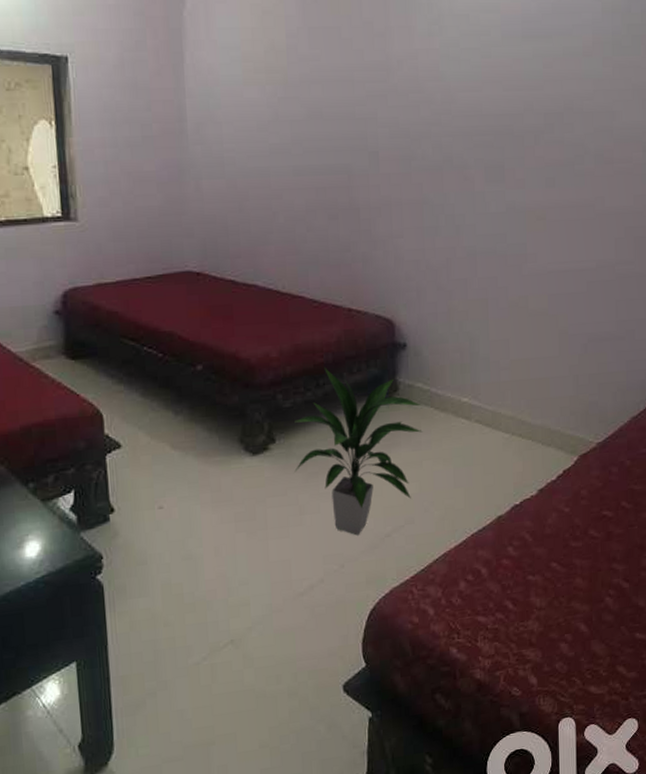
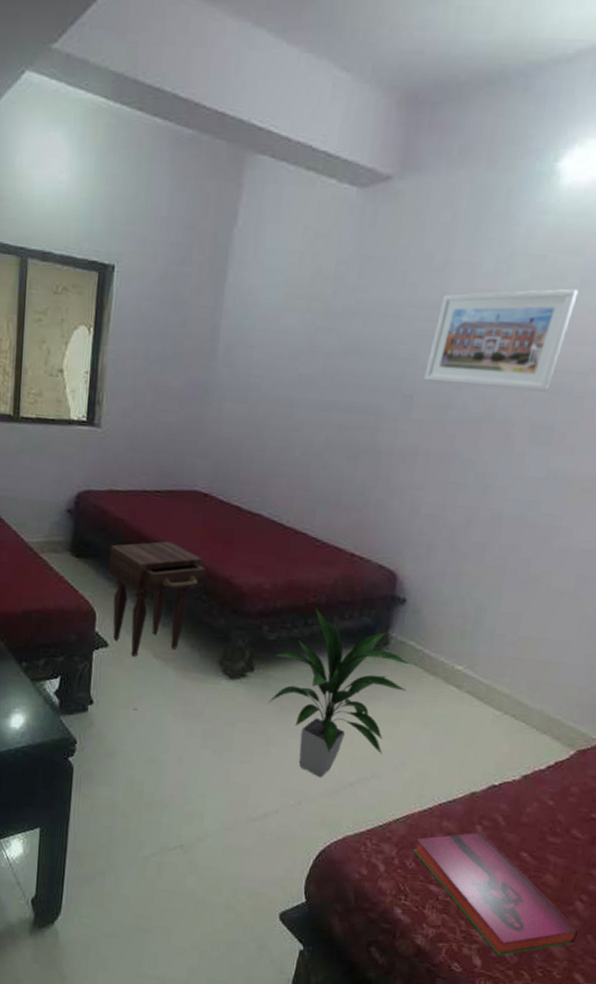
nightstand: none [107,326,212,453] -> present [108,541,207,657]
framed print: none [384,42,501,137] -> present [424,288,579,392]
hardback book: none [457,553,614,669] -> present [414,832,579,956]

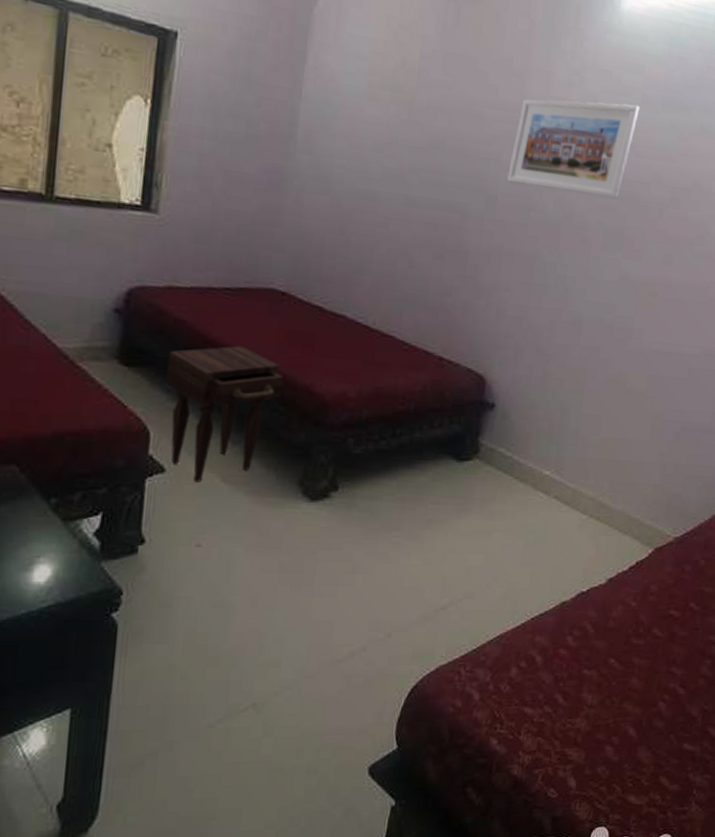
indoor plant: present [268,608,412,778] -> none [353,417,502,604]
hardback book: present [414,832,579,956] -> none [508,643,663,773]

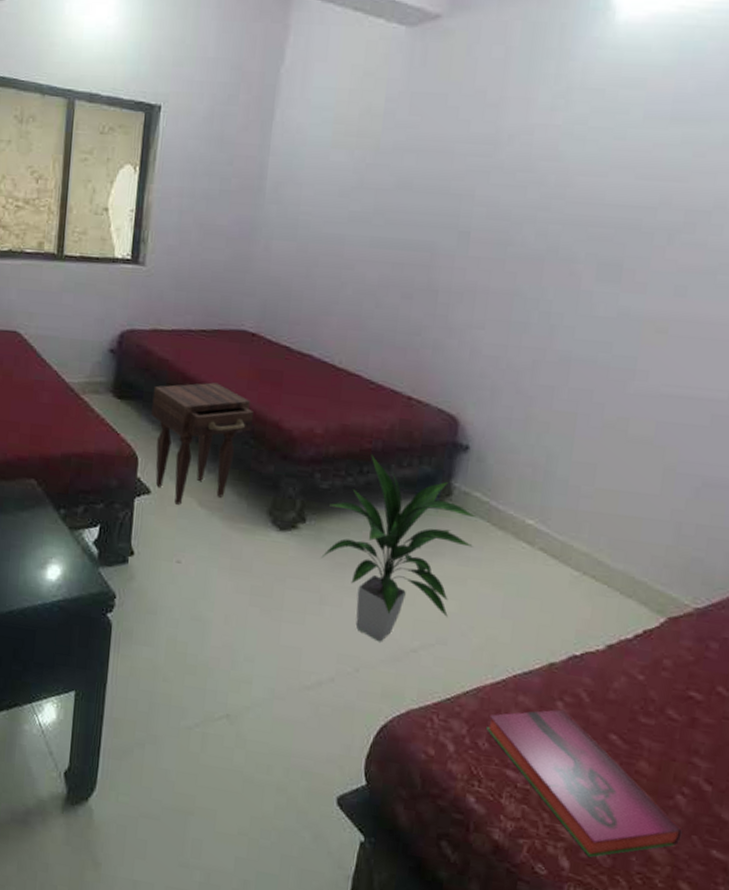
indoor plant: none [353,417,502,604] -> present [321,455,478,642]
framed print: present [507,98,640,199] -> none [481,122,642,228]
hardback book: none [508,643,663,773] -> present [487,709,683,857]

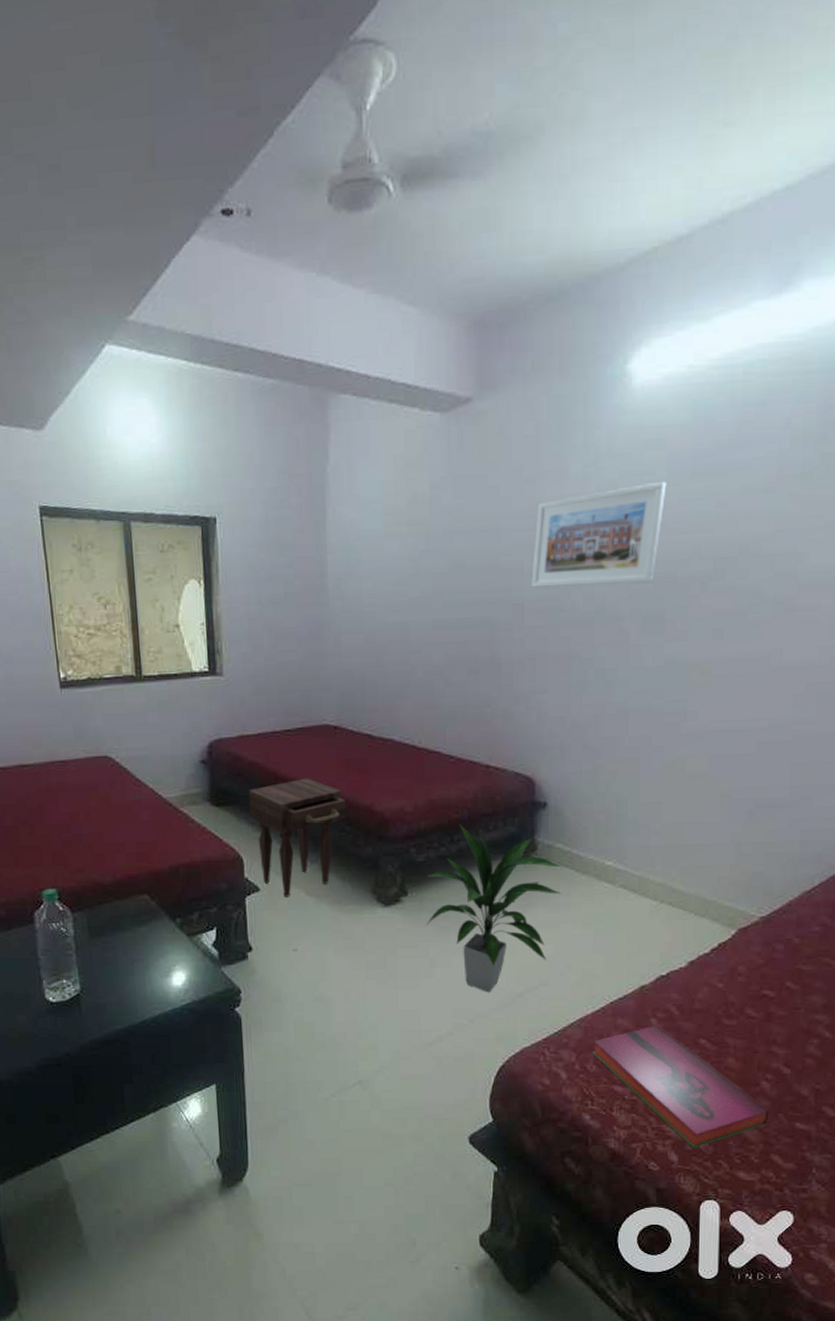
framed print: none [481,122,642,228] -> present [531,481,667,588]

